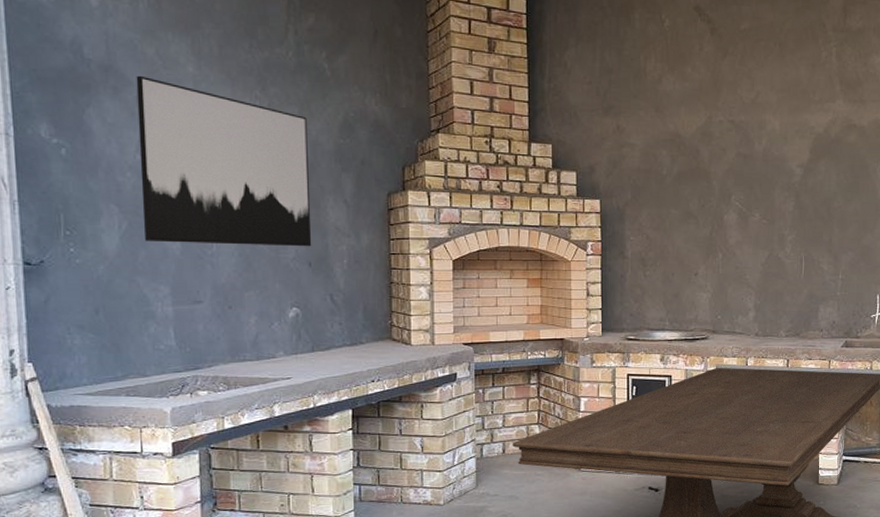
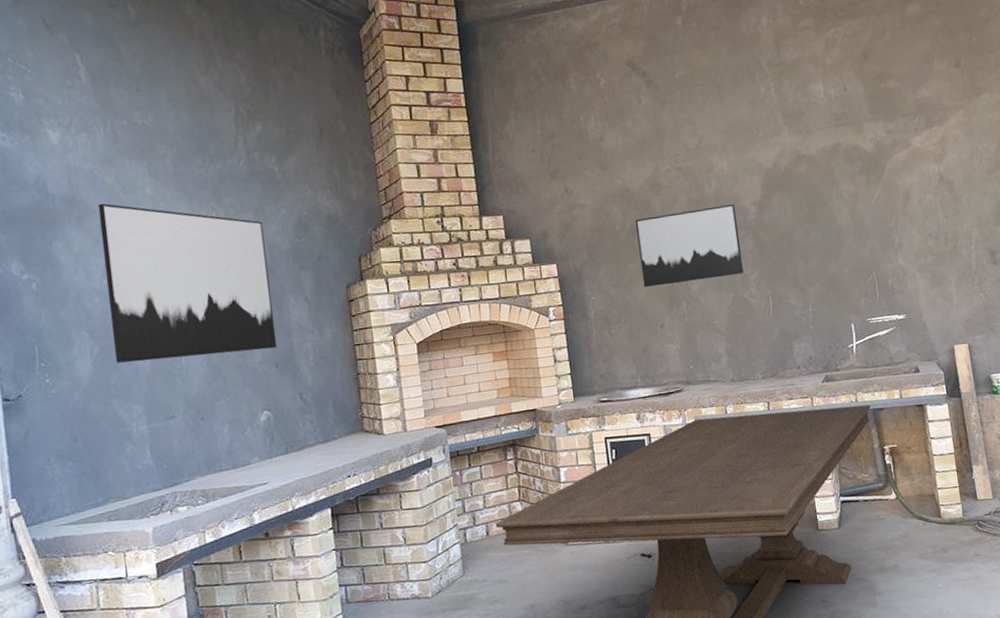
wall art: none [682,163,782,235] -> present [635,203,744,287]

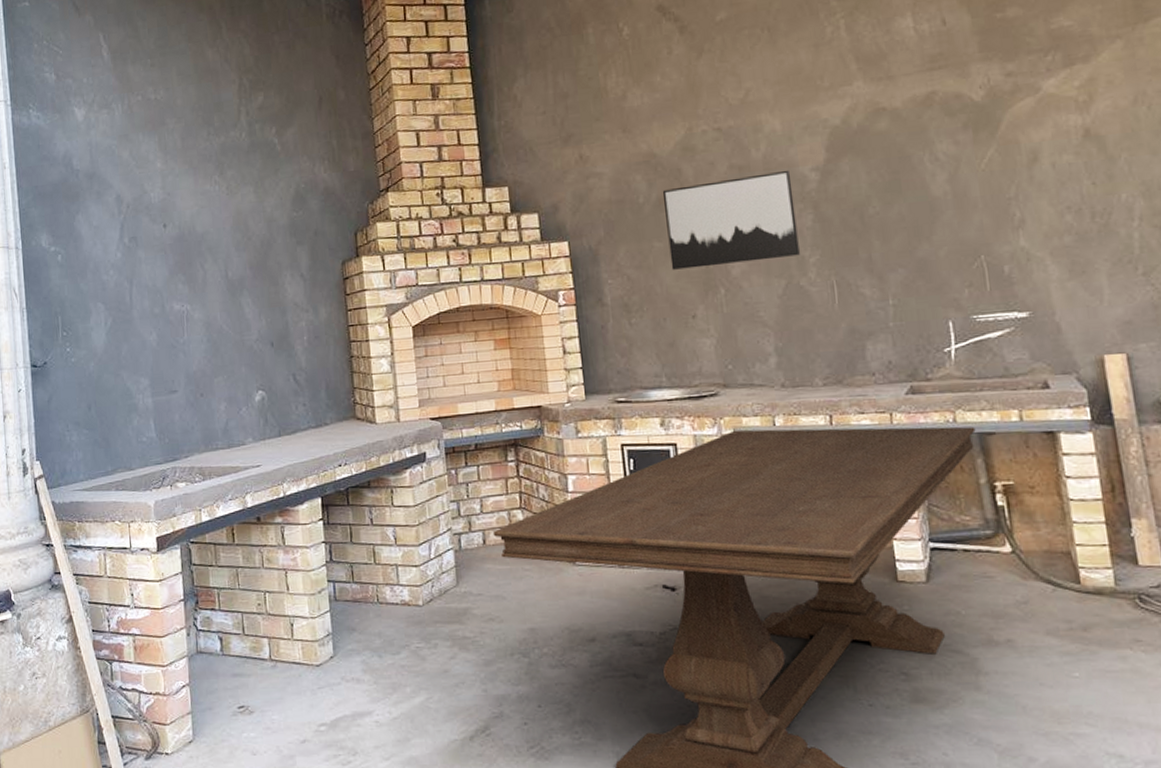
wall art: present [98,203,278,363] -> none [114,177,273,335]

